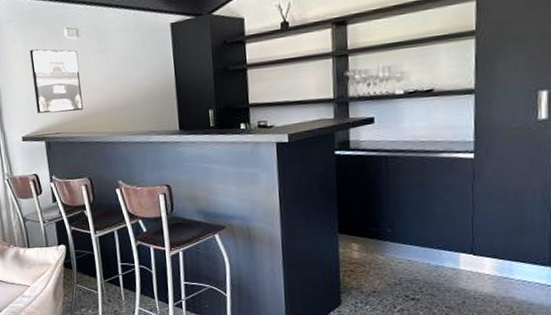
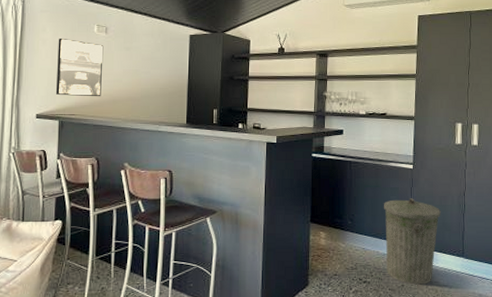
trash can: none [434,196,517,301] -> present [384,198,441,285]

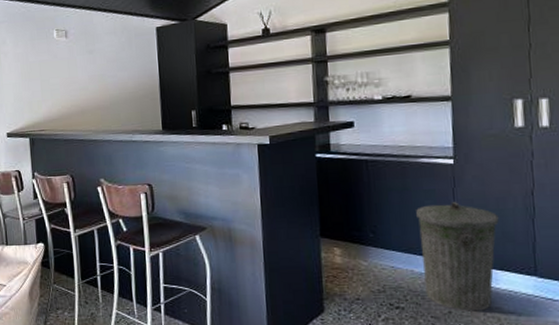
wall art: present [55,38,104,97] -> none [19,48,68,111]

